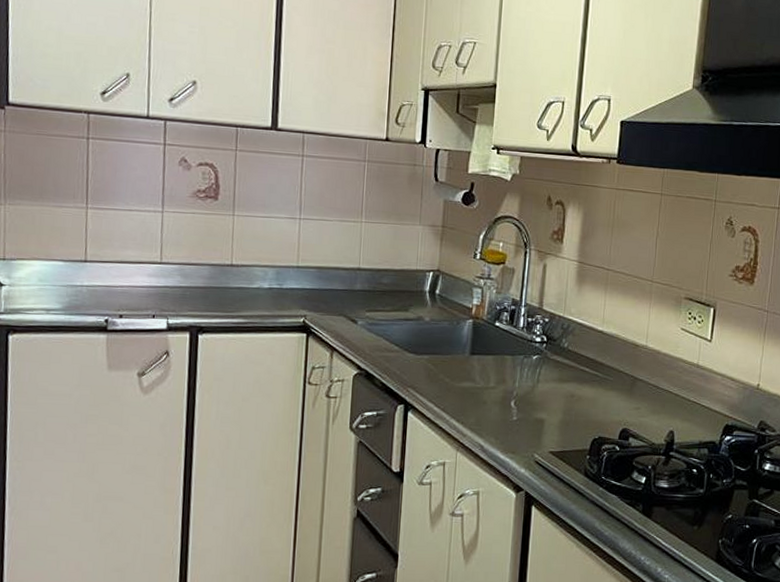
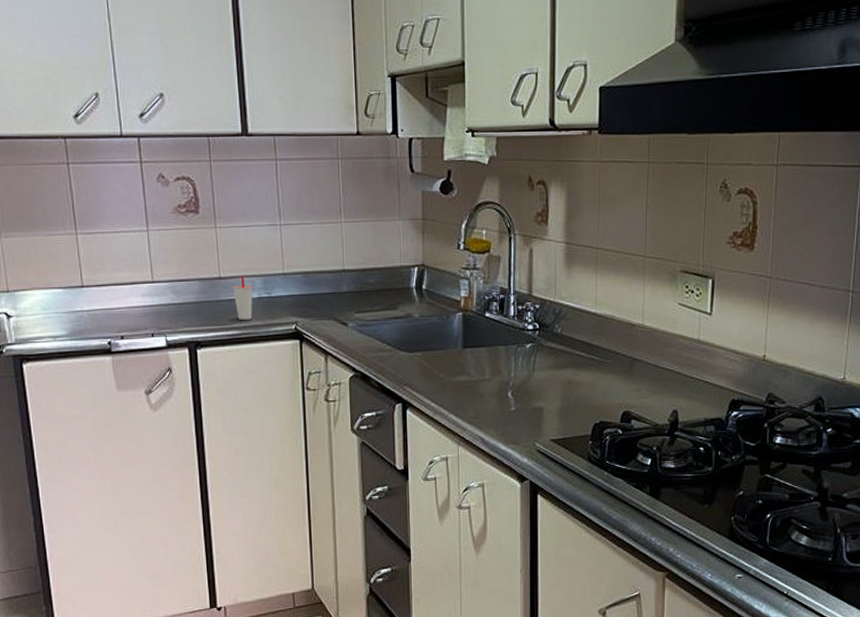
cup: none [244,265,265,309] -> present [233,276,254,320]

